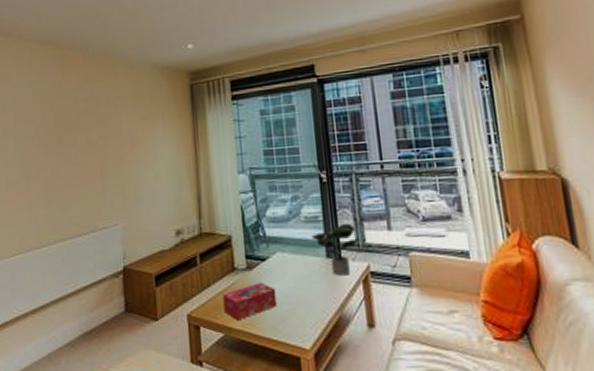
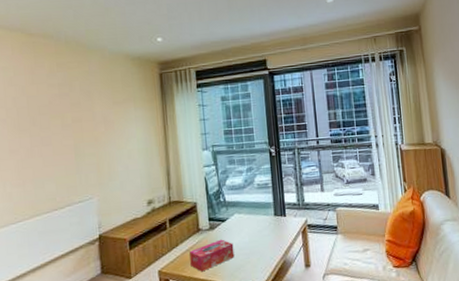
potted plant: present [311,223,361,276] -> none [262,187,301,230]

